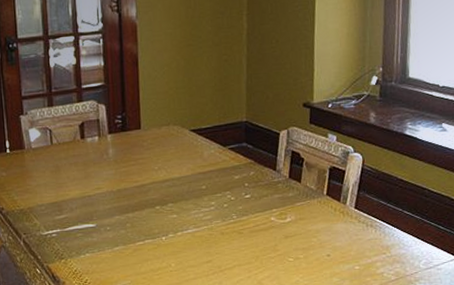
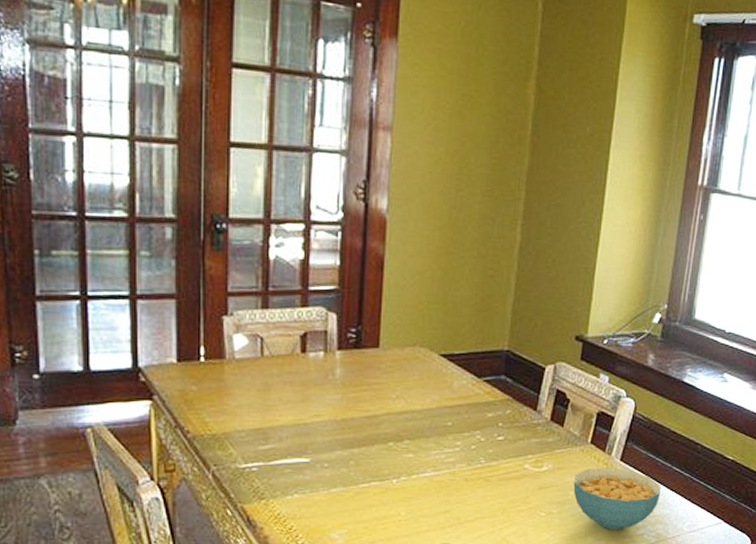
cereal bowl: none [315,215,396,270] -> present [573,468,661,530]

